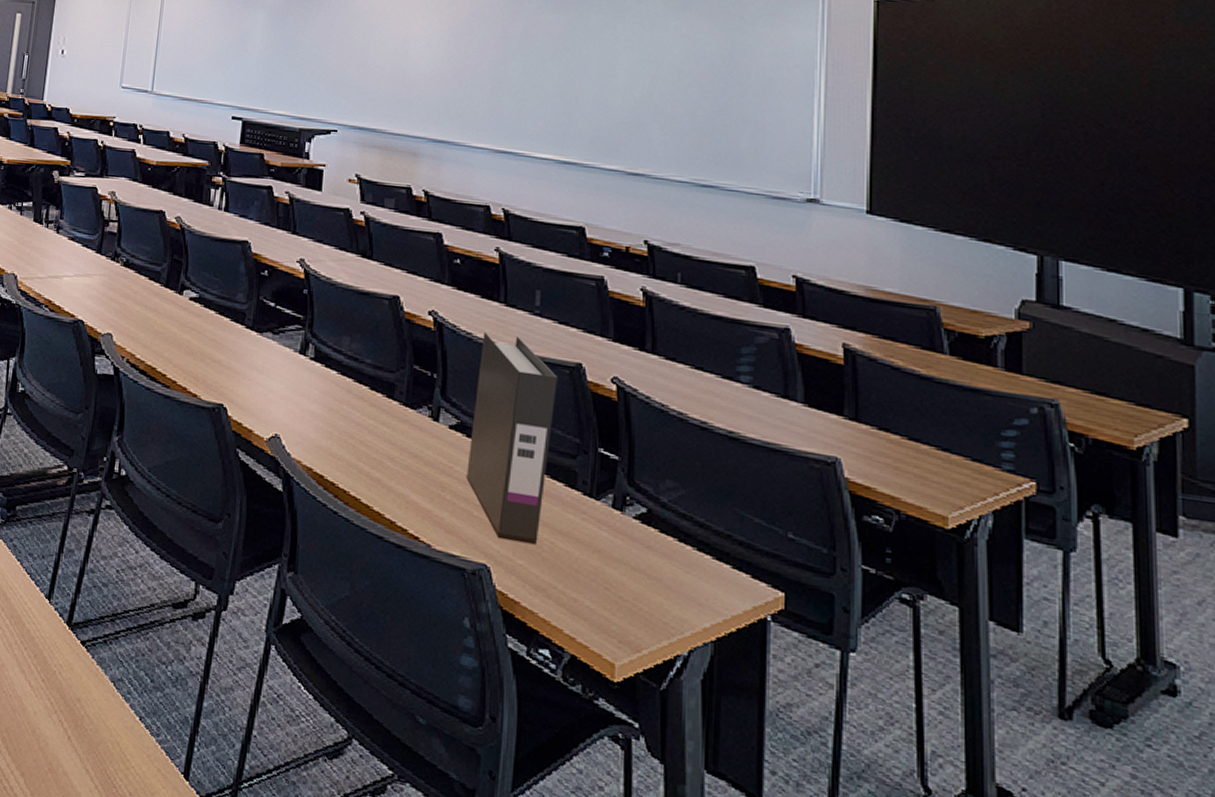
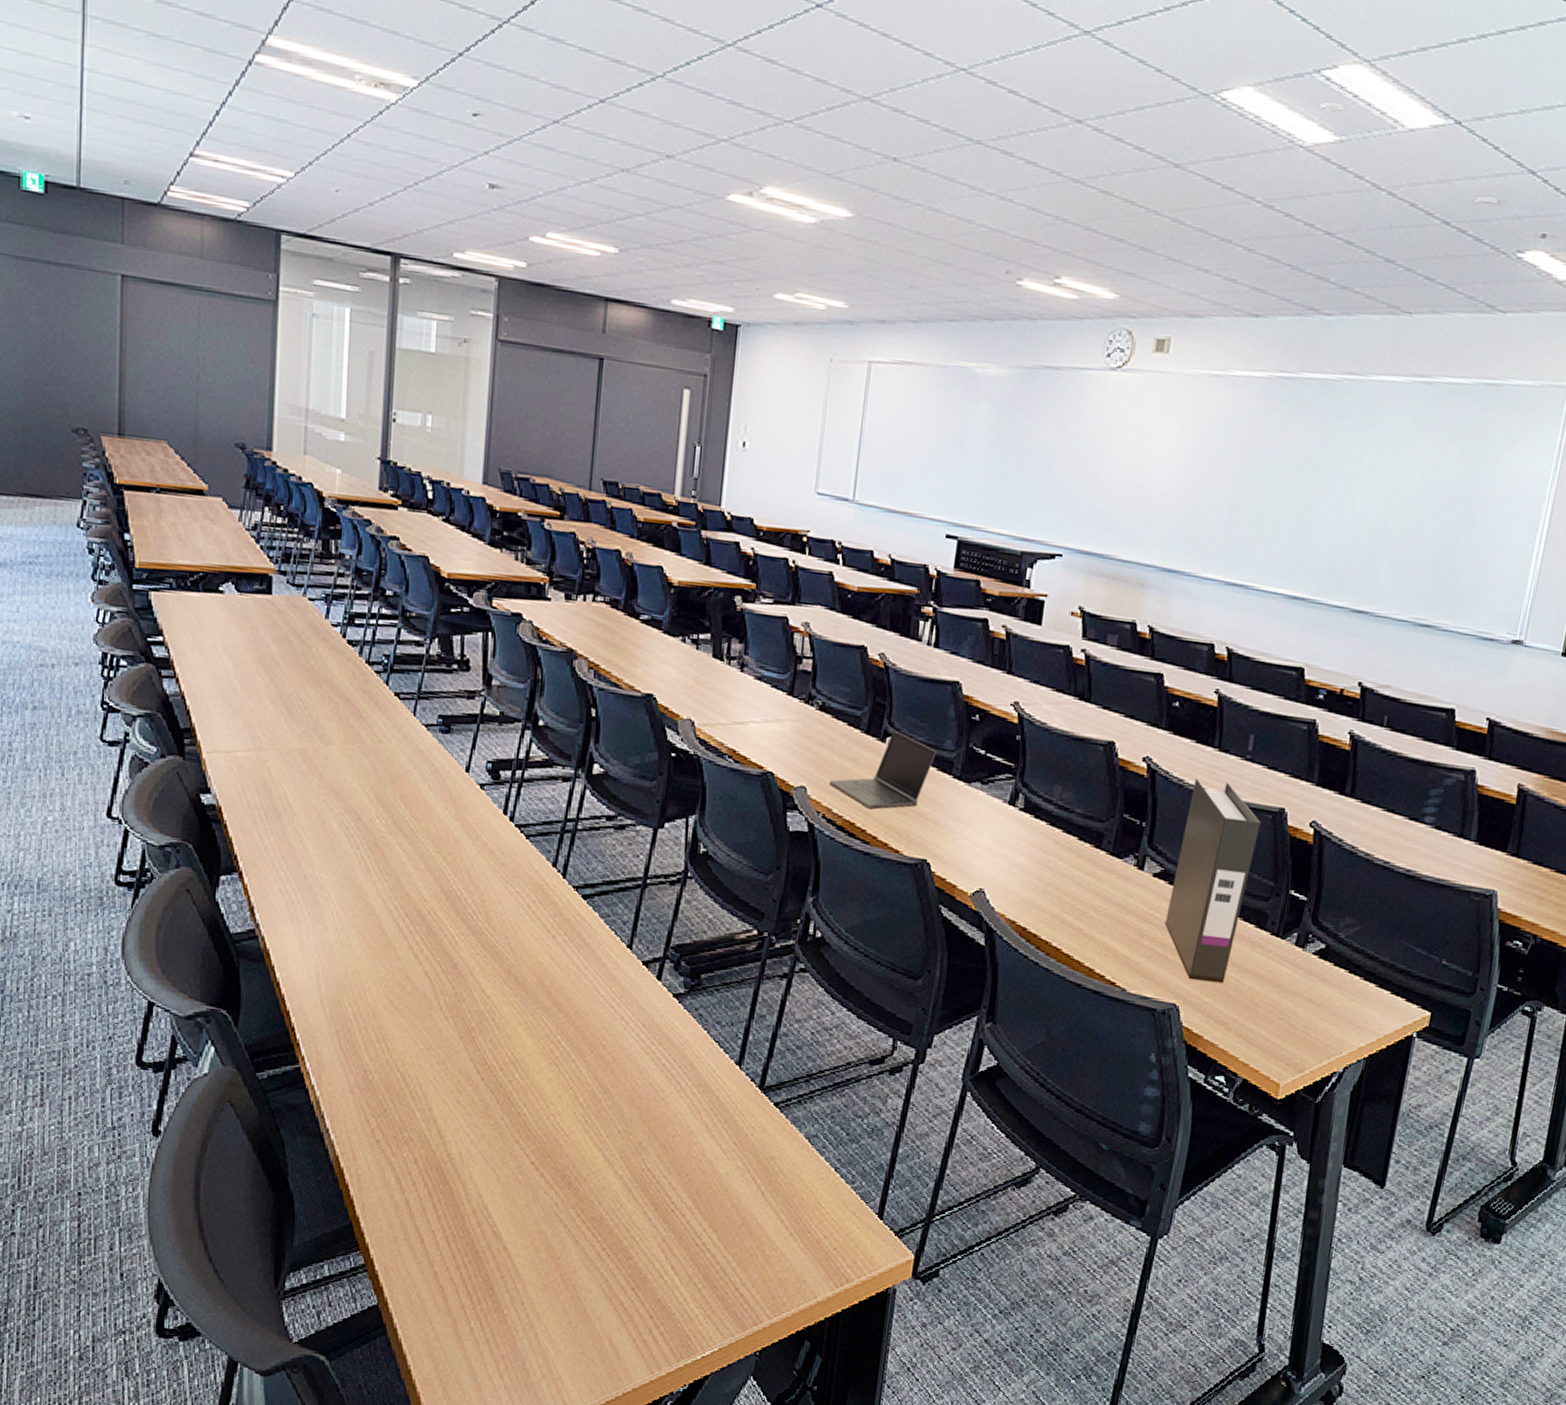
laptop computer: none [132,283,230,356] -> present [829,730,937,810]

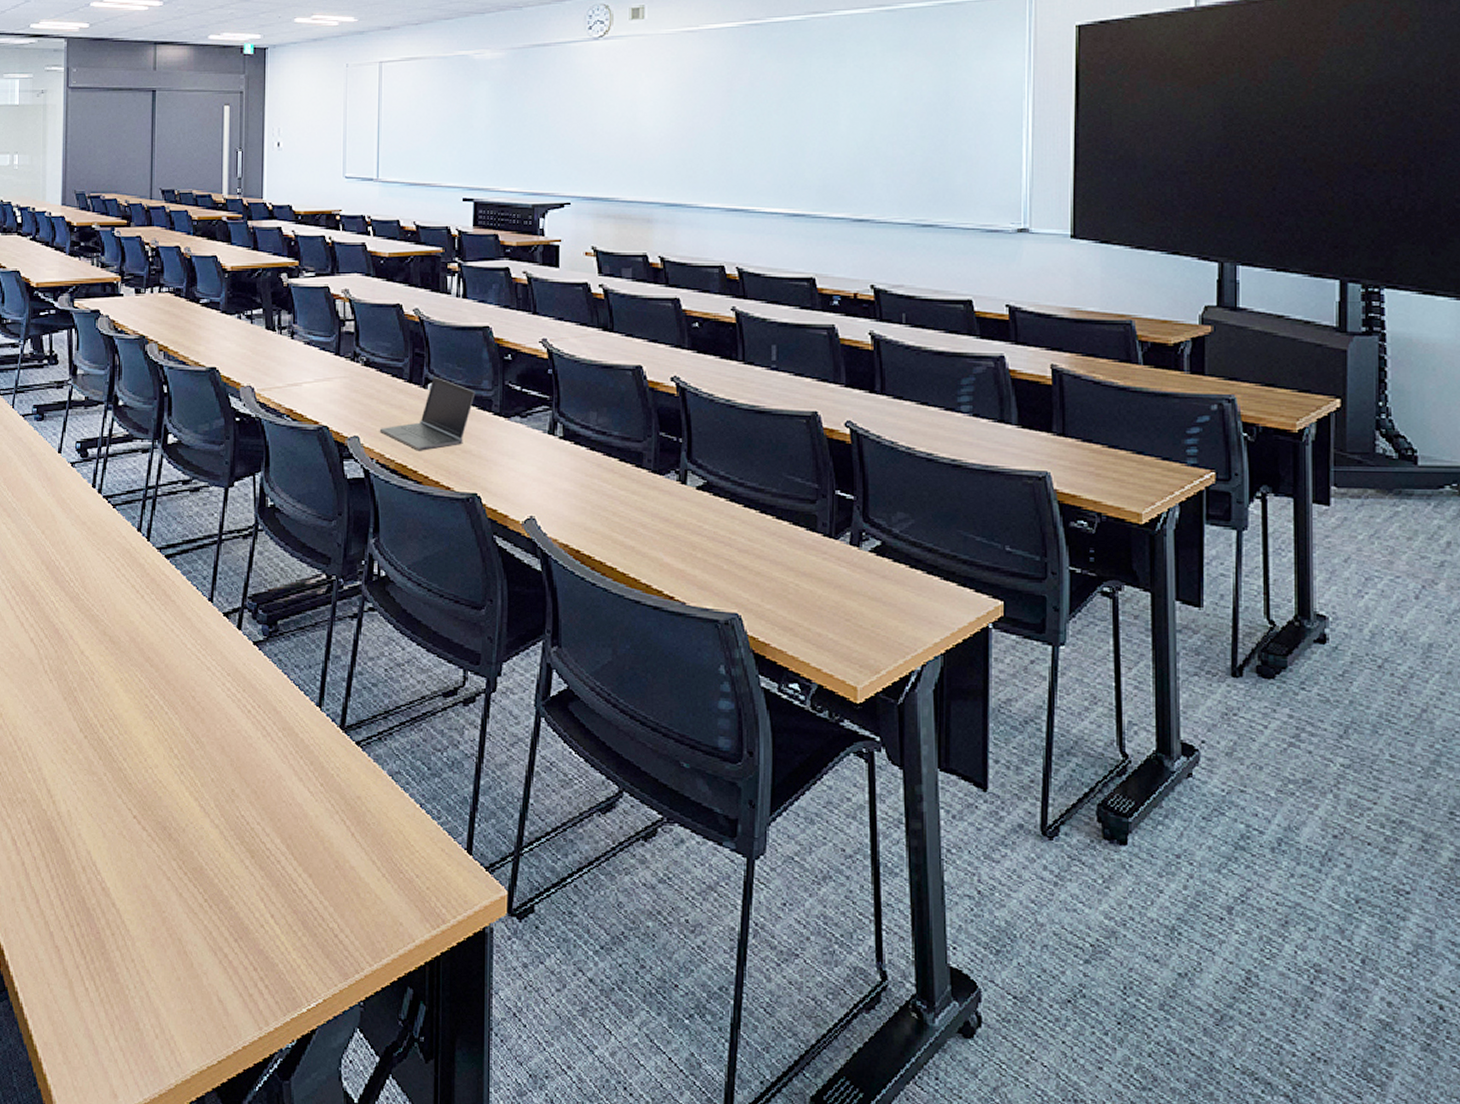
binder: present [1165,778,1261,984] -> none [715,391,795,589]

